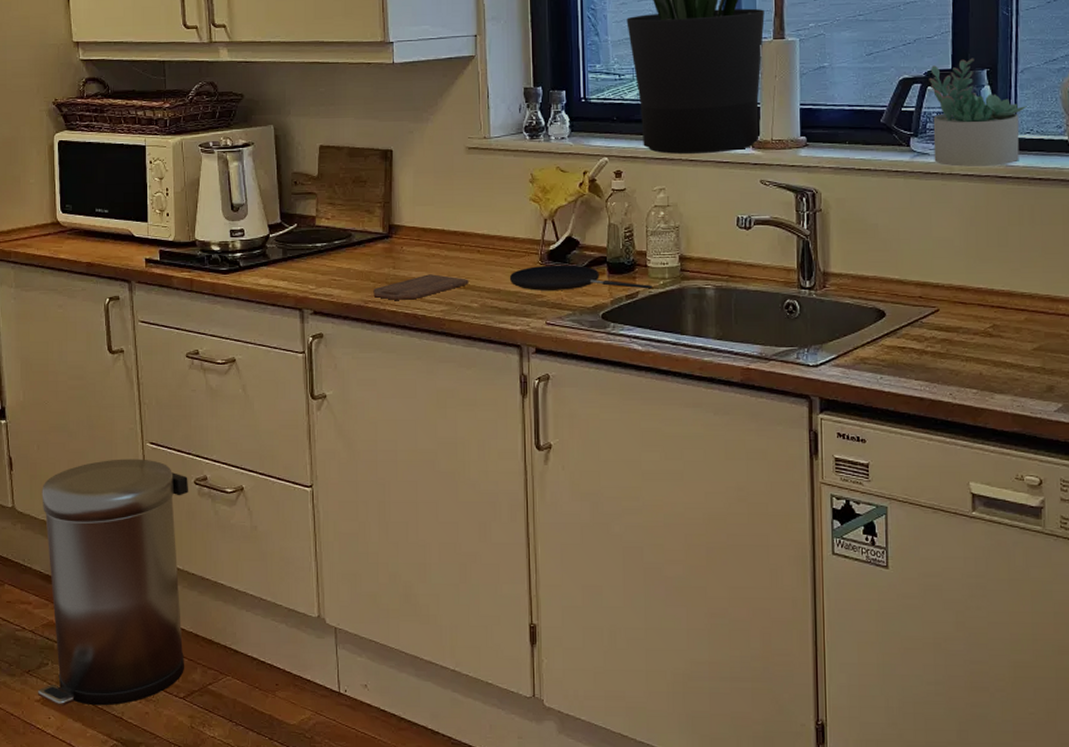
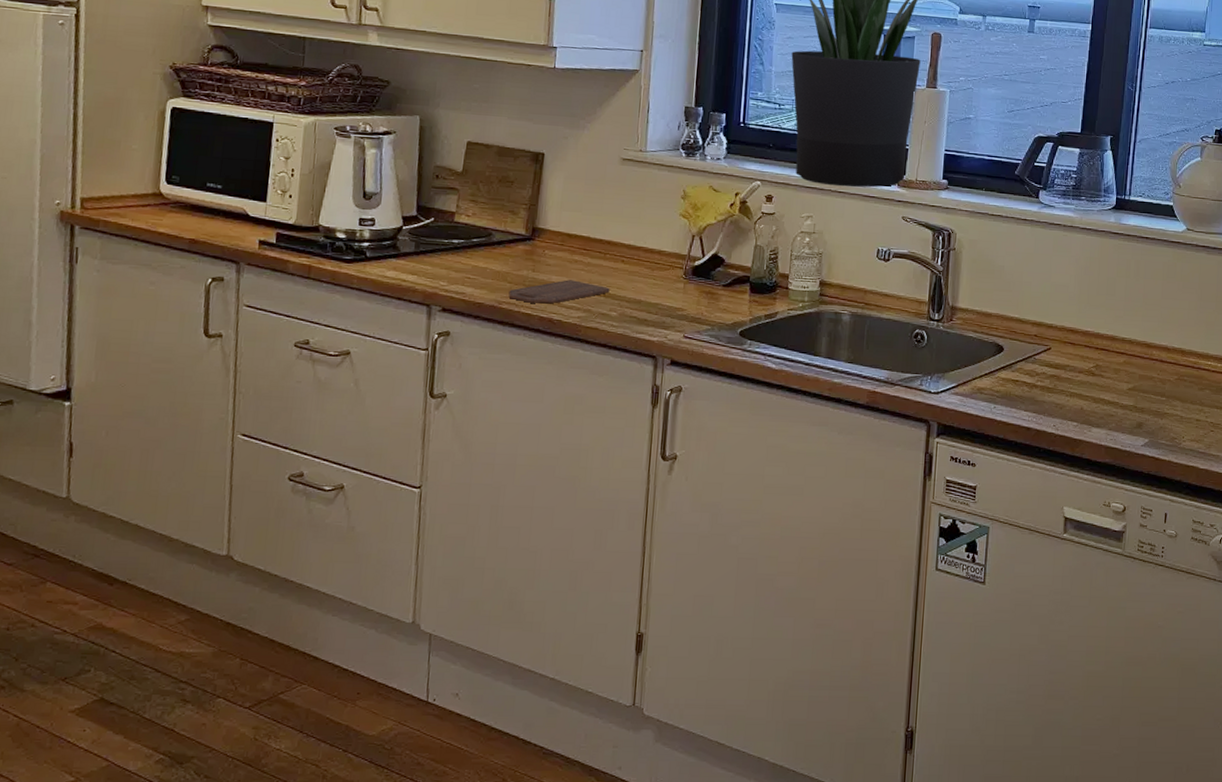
pedal bin: present [38,459,189,706] -> none [73,450,282,718]
frying pan: present [509,264,652,291] -> none [651,280,791,311]
succulent plant: present [929,58,1027,167] -> none [1058,124,1142,223]

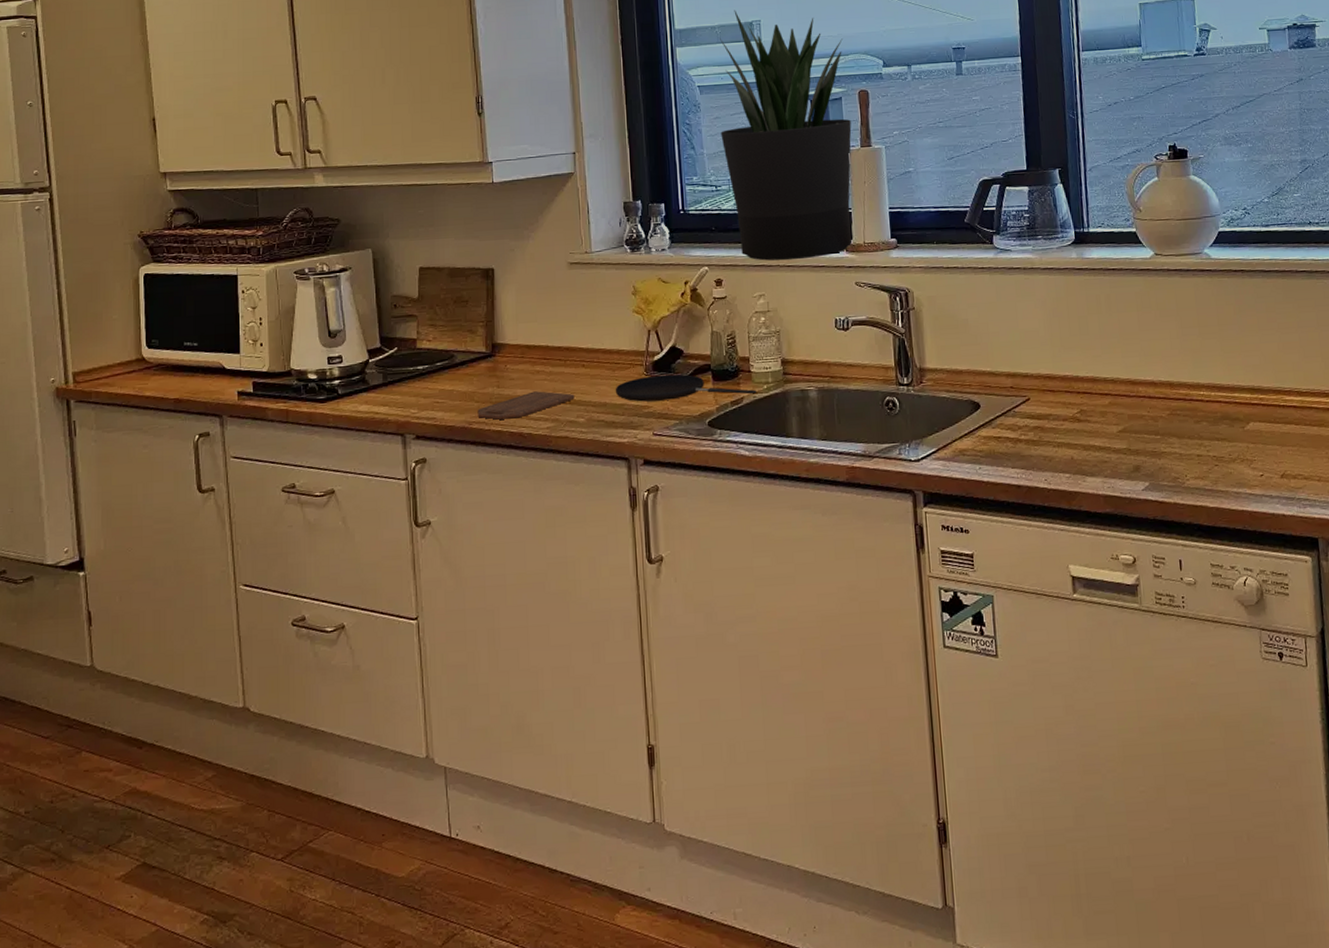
frying pan: none [651,280,791,311] -> present [615,374,757,402]

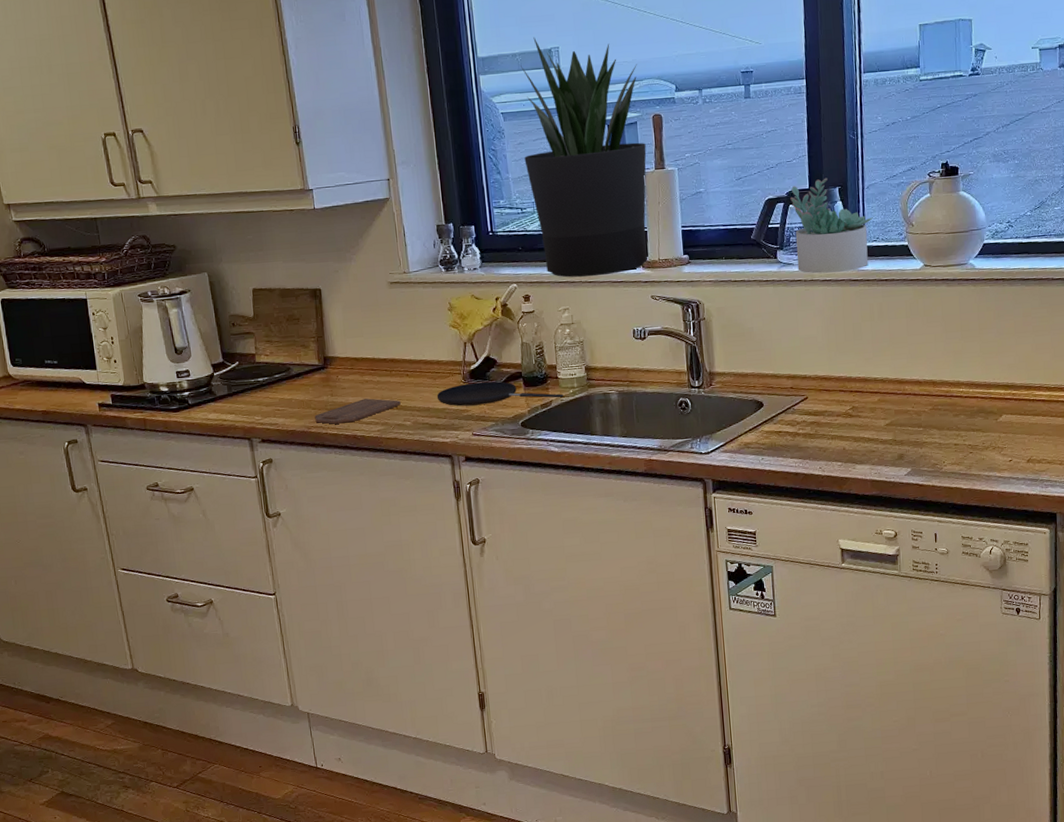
succulent plant: none [1007,158,1097,261] -> present [790,177,873,274]

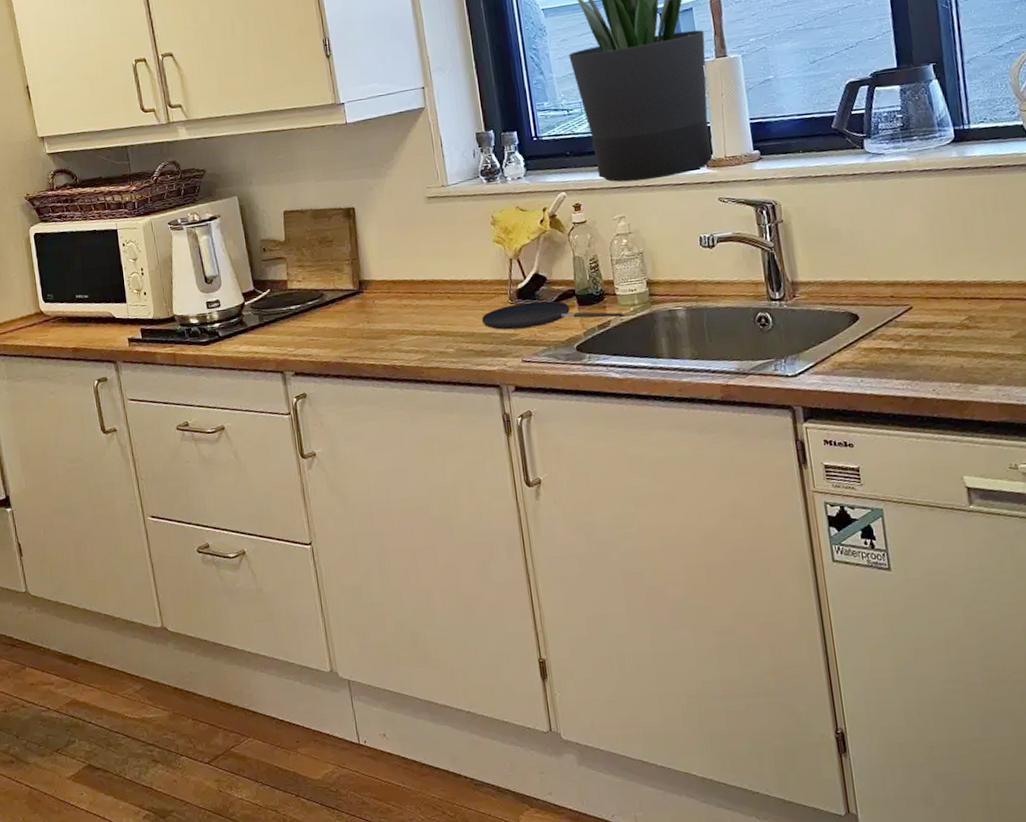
cutting board: present [314,398,401,425] -> none [350,324,443,354]
succulent plant: present [790,177,873,274] -> none [875,54,978,164]

